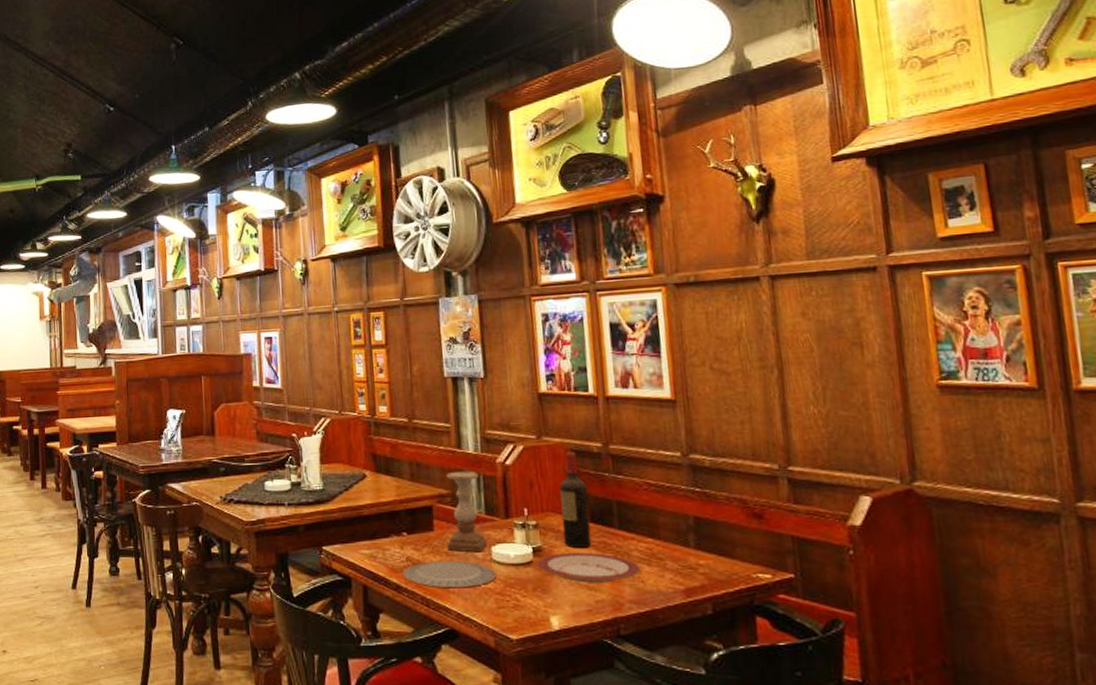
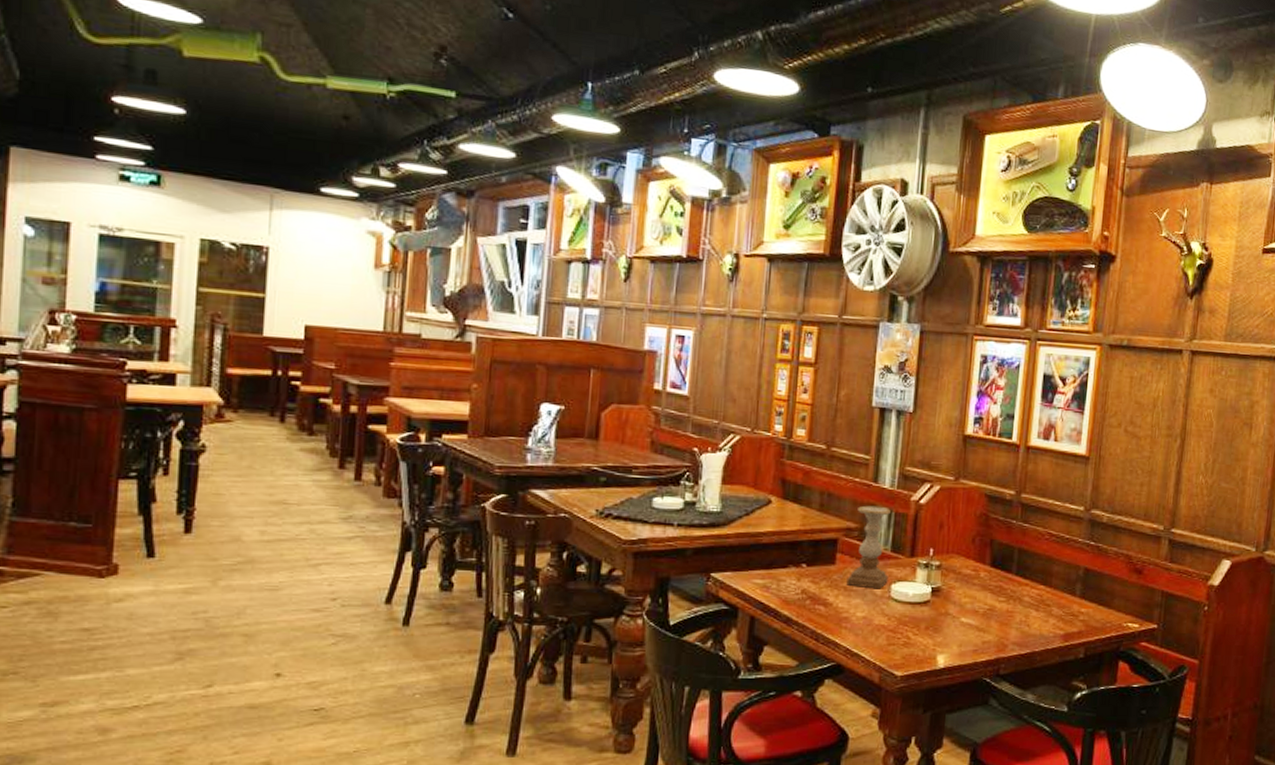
plate: present [402,560,496,589] -> none [795,595,892,624]
plate: present [536,552,641,583] -> none [933,594,1029,625]
wine bottle: present [559,452,592,548] -> none [962,497,994,590]

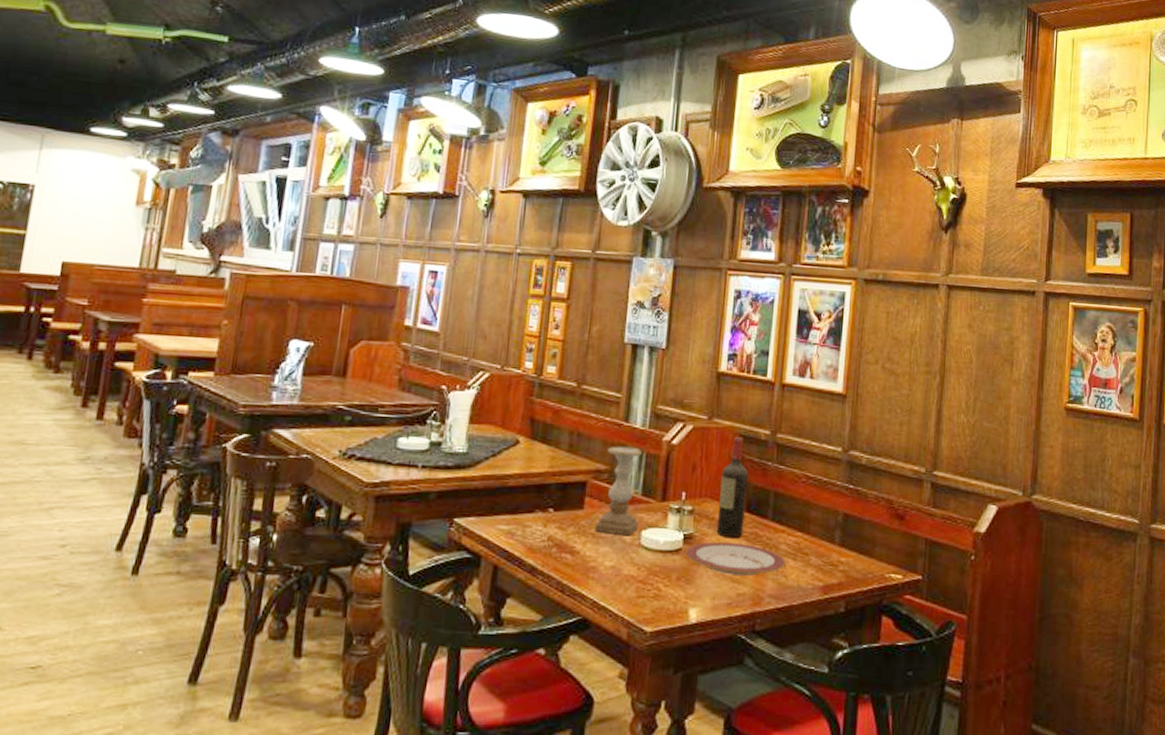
plate: none [933,594,1029,625] -> present [685,541,786,576]
wine bottle: none [962,497,994,590] -> present [716,437,749,537]

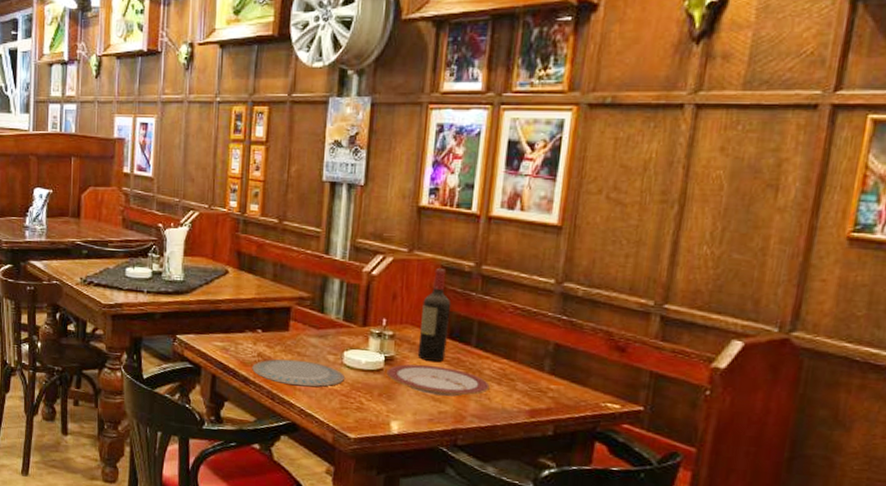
plate: none [540,542,642,574] -> present [252,359,345,387]
candle holder: present [595,446,642,536] -> none [300,276,342,356]

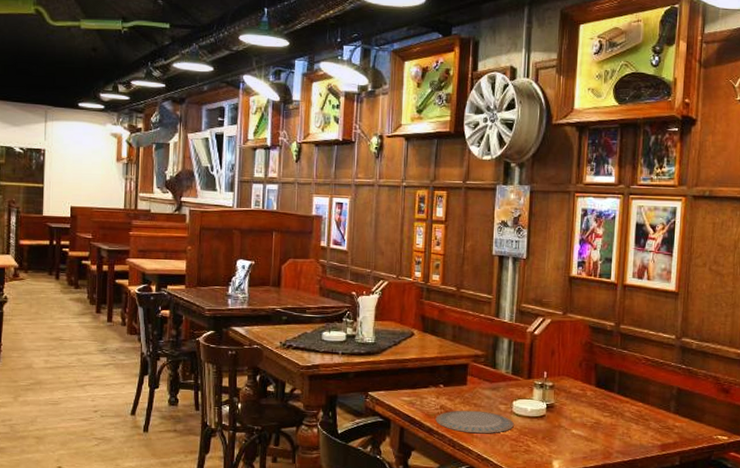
plate: present [386,364,490,397] -> none [548,410,630,436]
wine bottle: present [417,269,452,362] -> none [572,328,598,407]

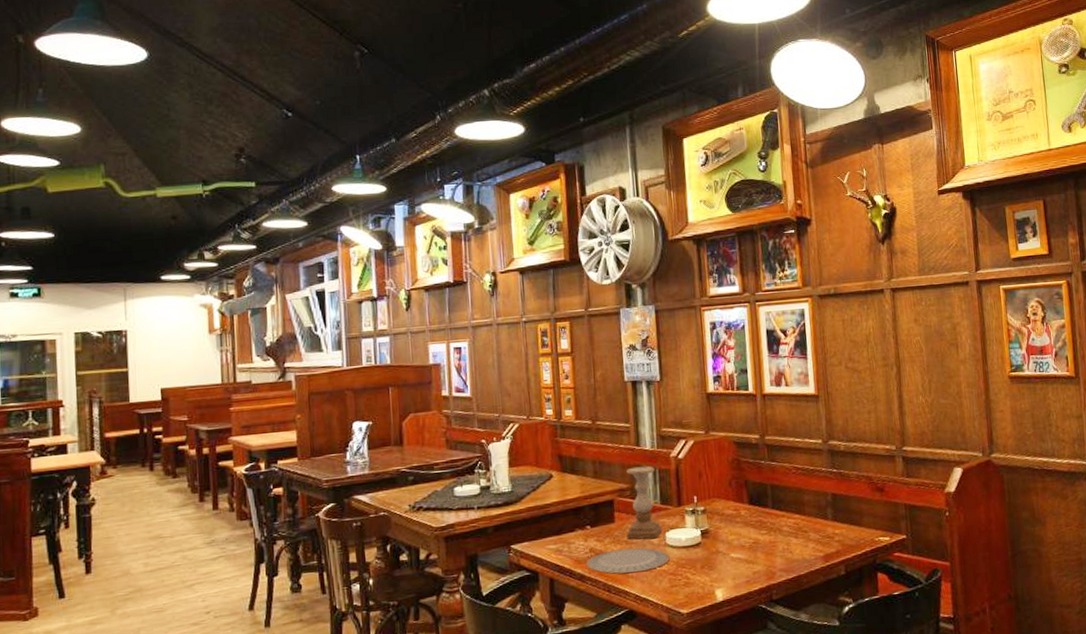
candle holder: none [476,336,510,406] -> present [626,466,662,540]

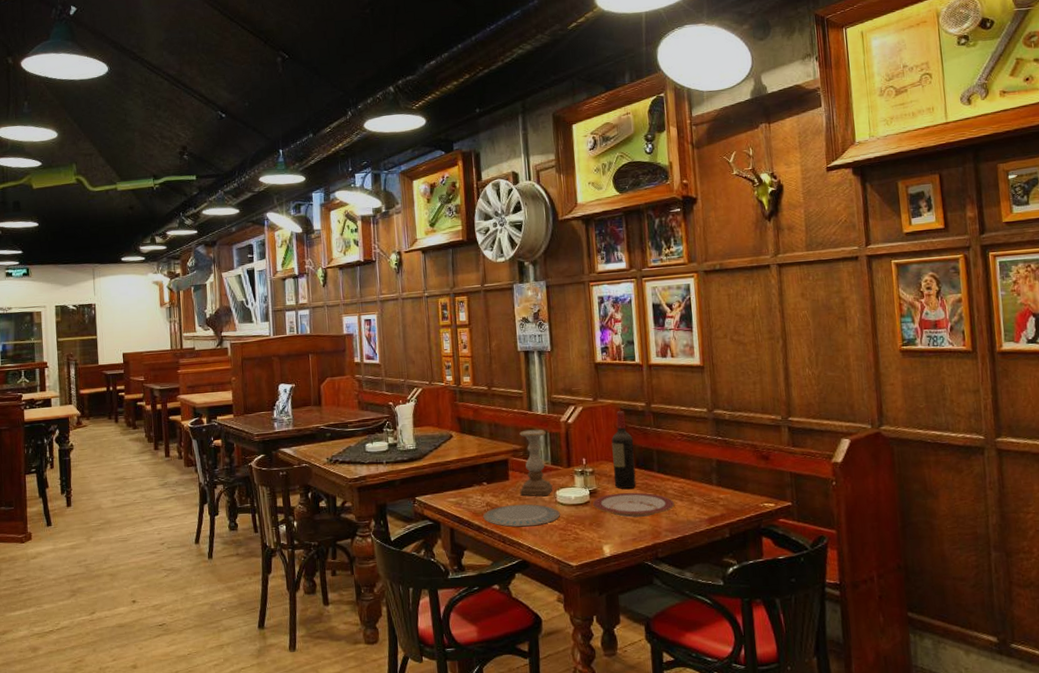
plate: none [704,530,790,558] -> present [592,492,675,518]
wine bottle: none [724,444,750,528] -> present [611,411,636,489]

